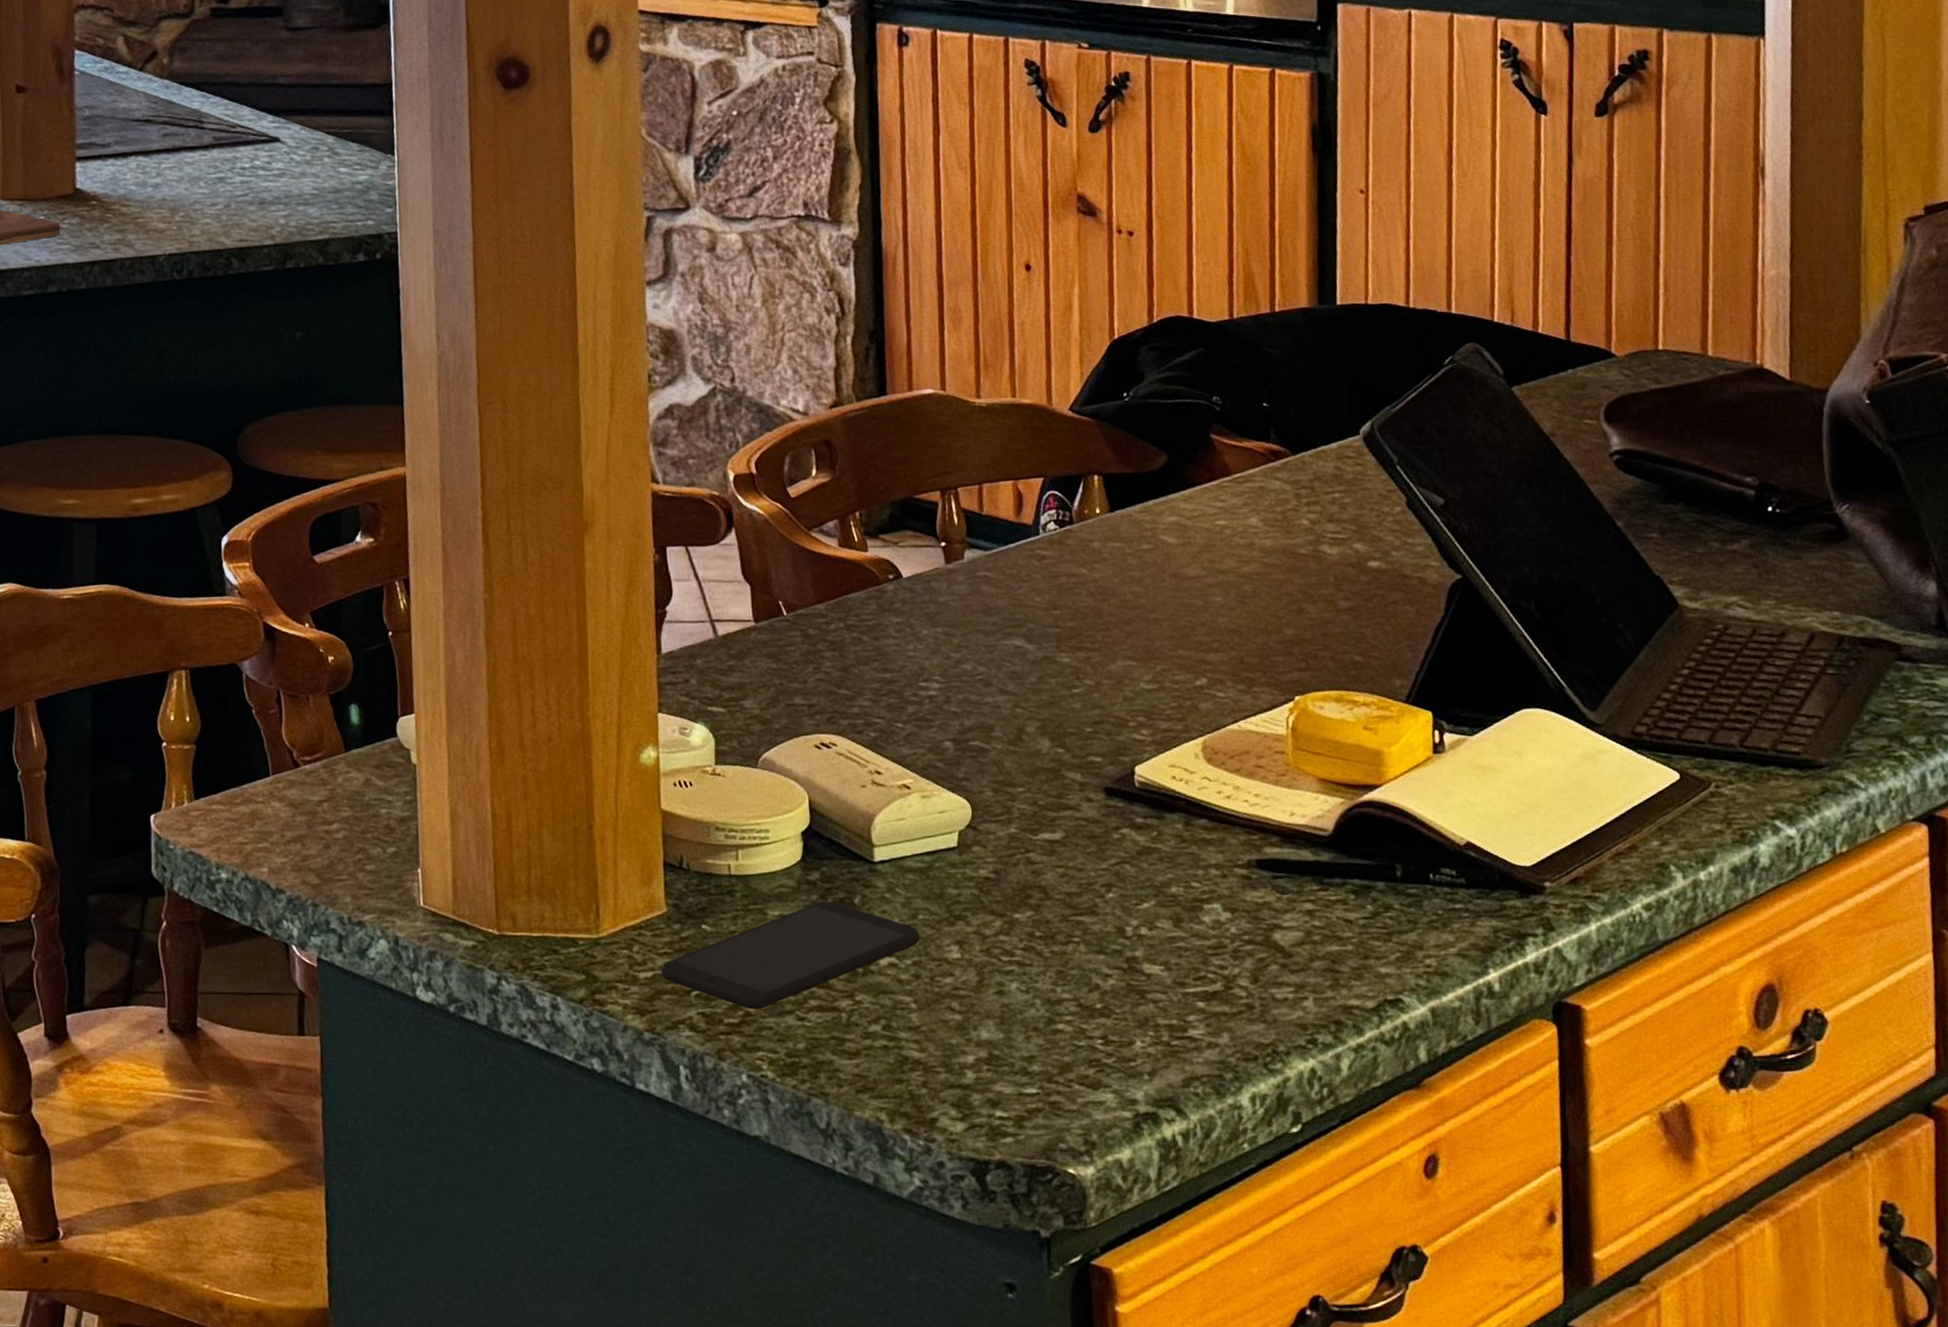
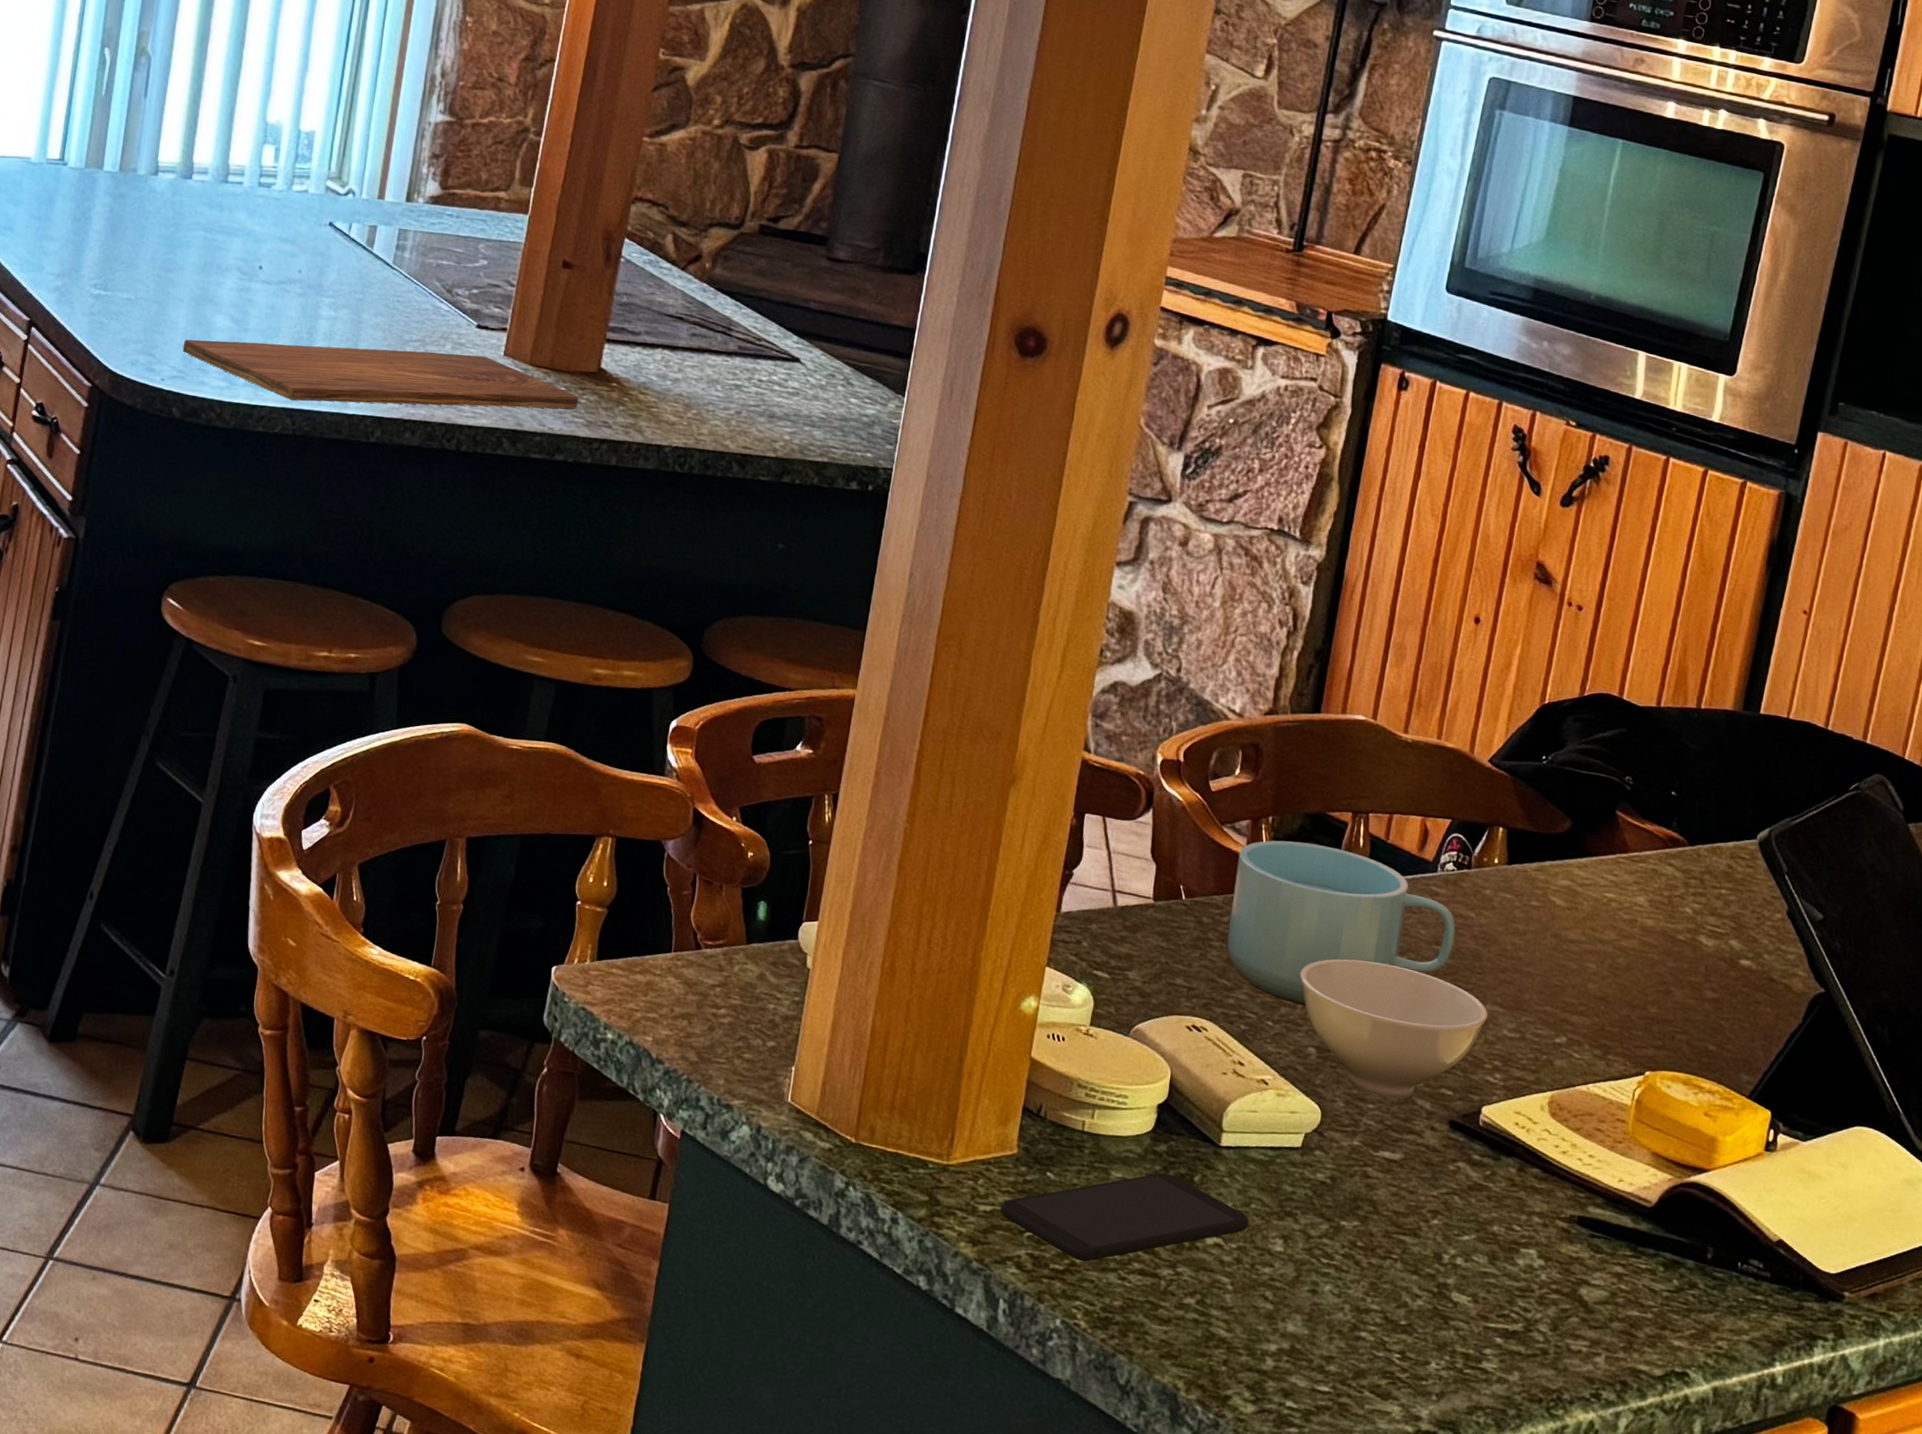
cup: none [832,530,1072,700] -> present [1227,840,1456,1006]
bowl: none [919,639,1122,778] -> present [1299,958,1489,1099]

